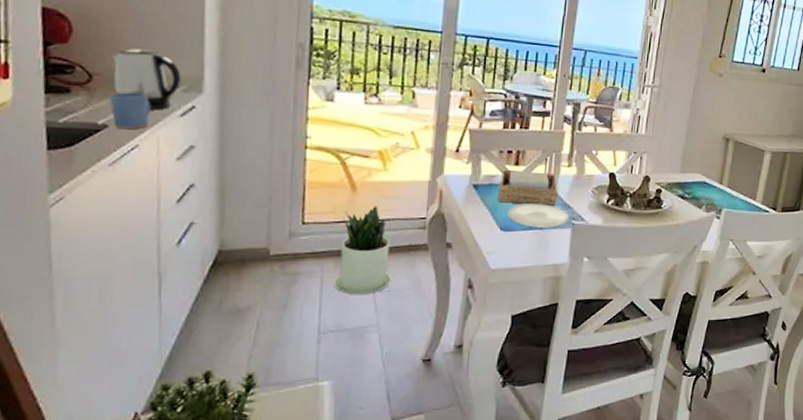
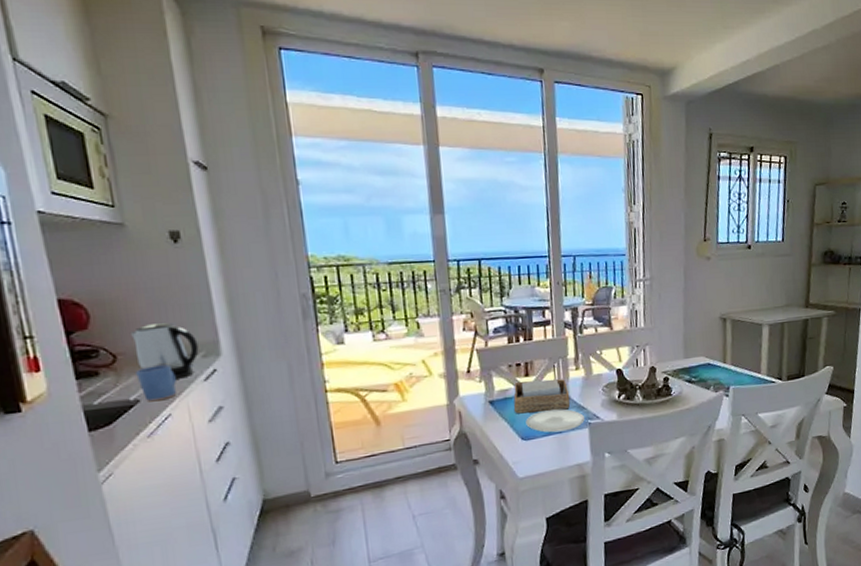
planter: present [334,206,392,295] -> none [373,436,429,522]

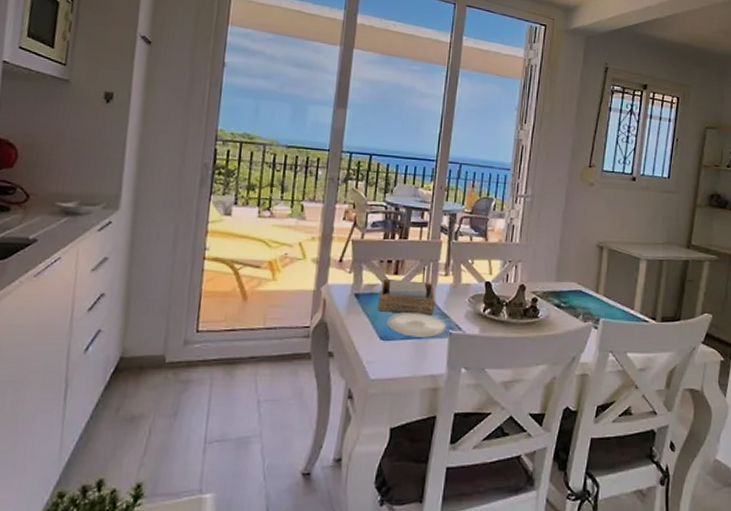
kettle: present [131,322,199,379] -> none [45,170,103,226]
mug: present [136,364,176,402] -> none [40,210,75,244]

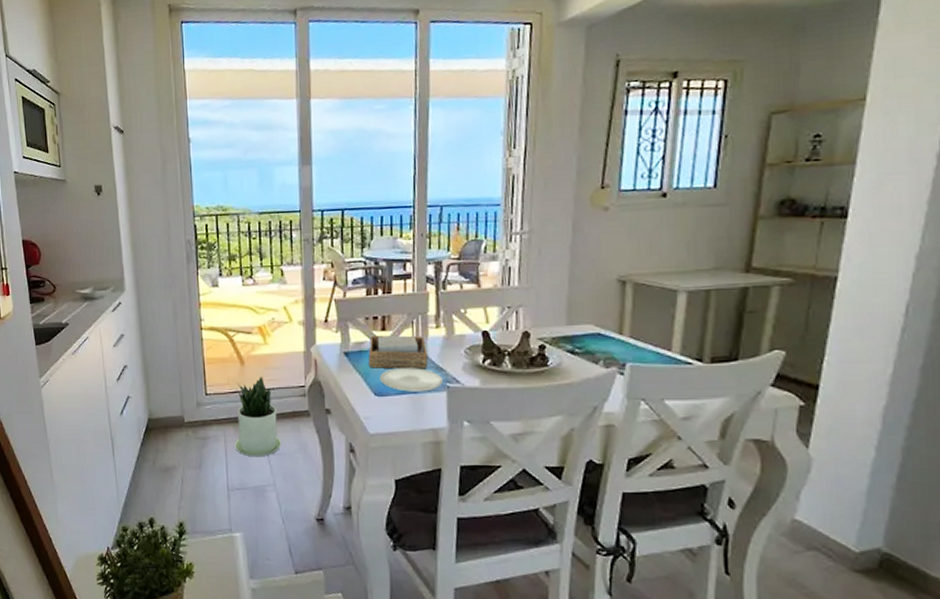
planter: none [221,314,277,404] -> present [235,377,282,457]

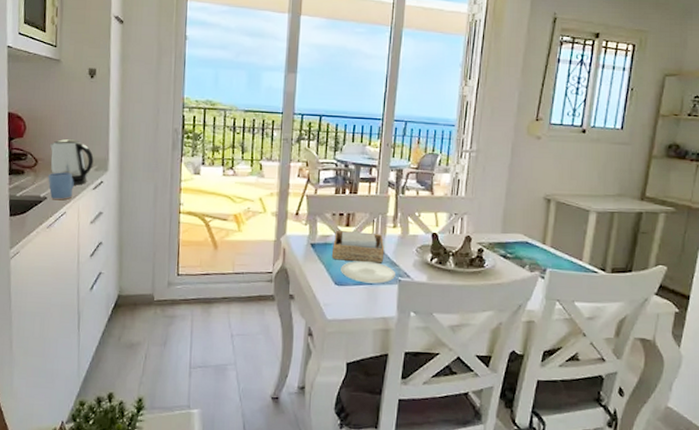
kettle: none [66,261,110,309] -> present [50,138,94,185]
mug: none [67,296,93,326] -> present [48,172,74,201]
planter: present [235,377,282,457] -> none [201,261,246,337]

